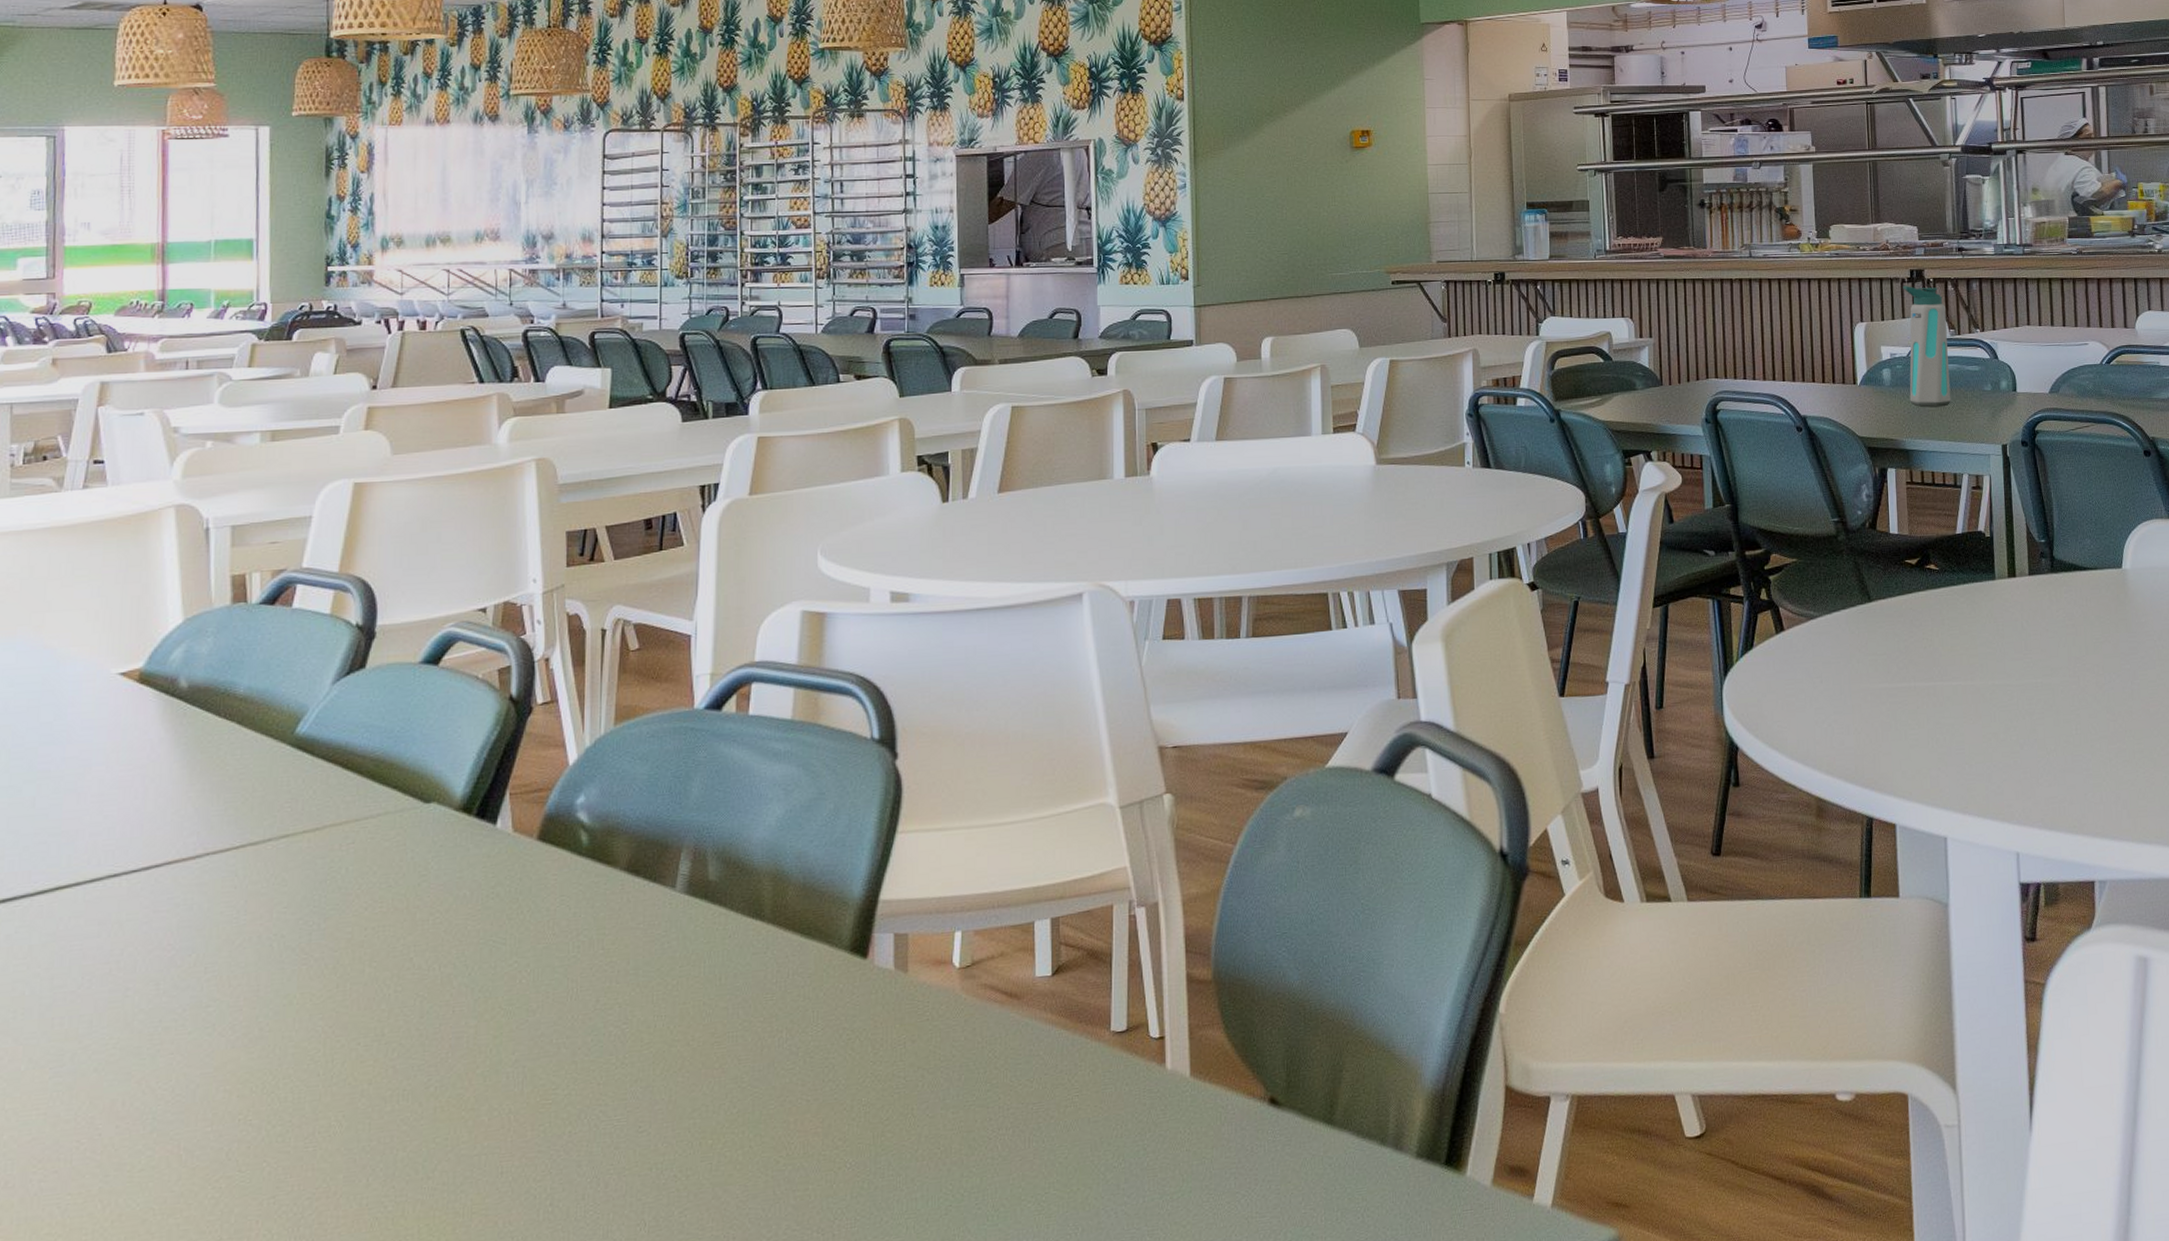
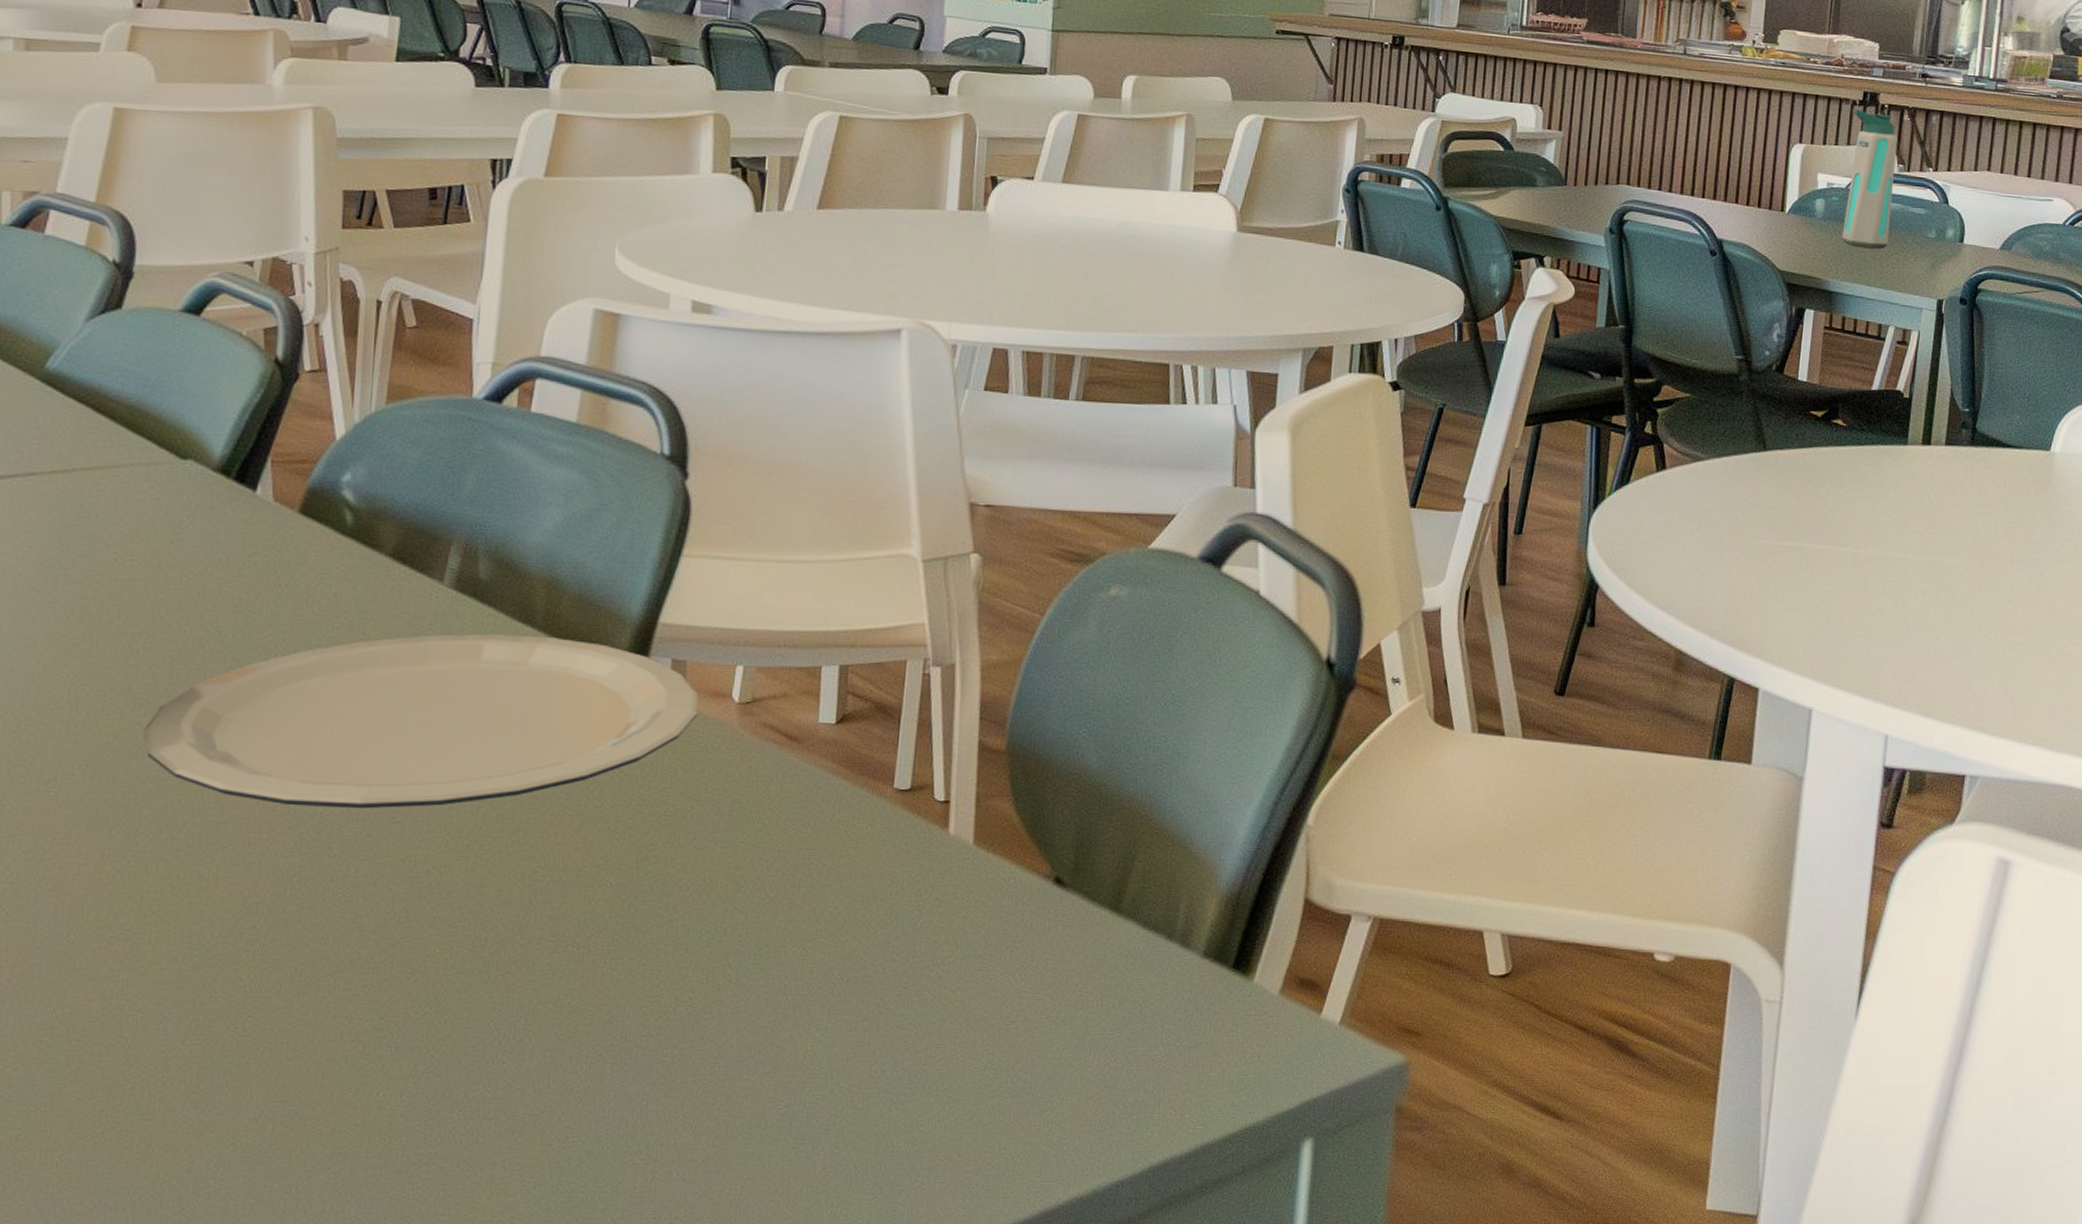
plate: none [397,927,921,1129] -> present [143,633,698,809]

